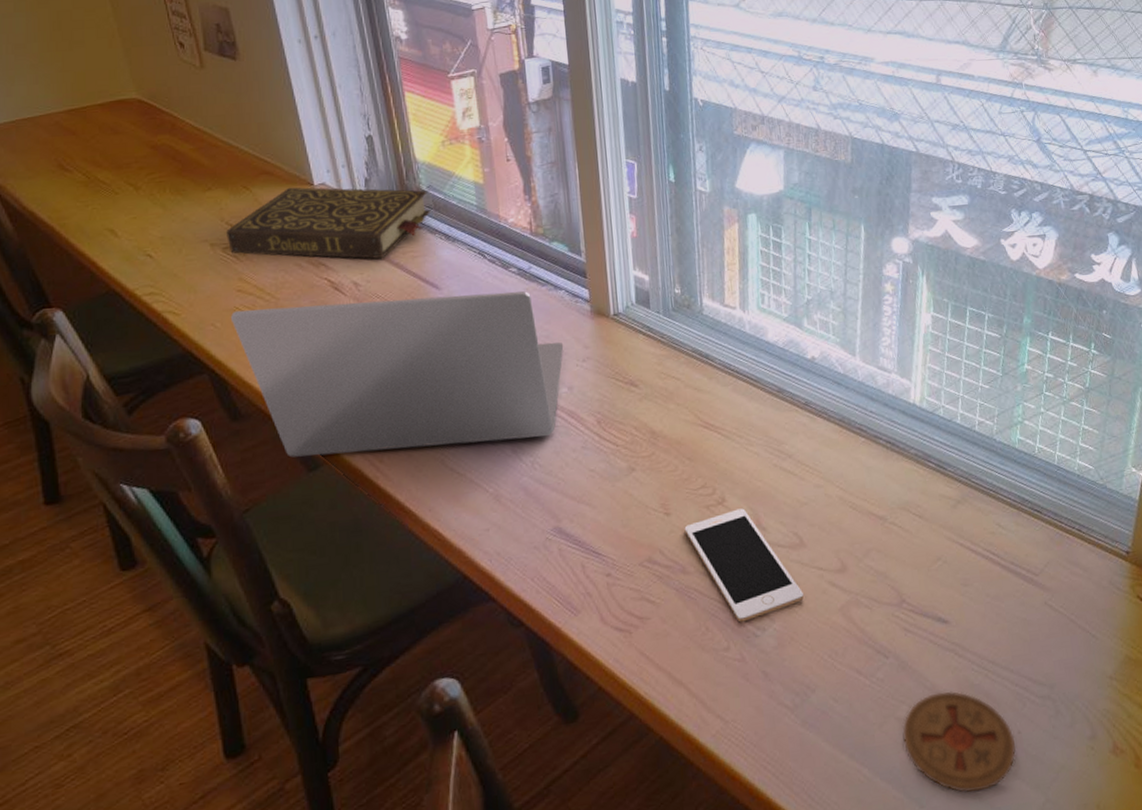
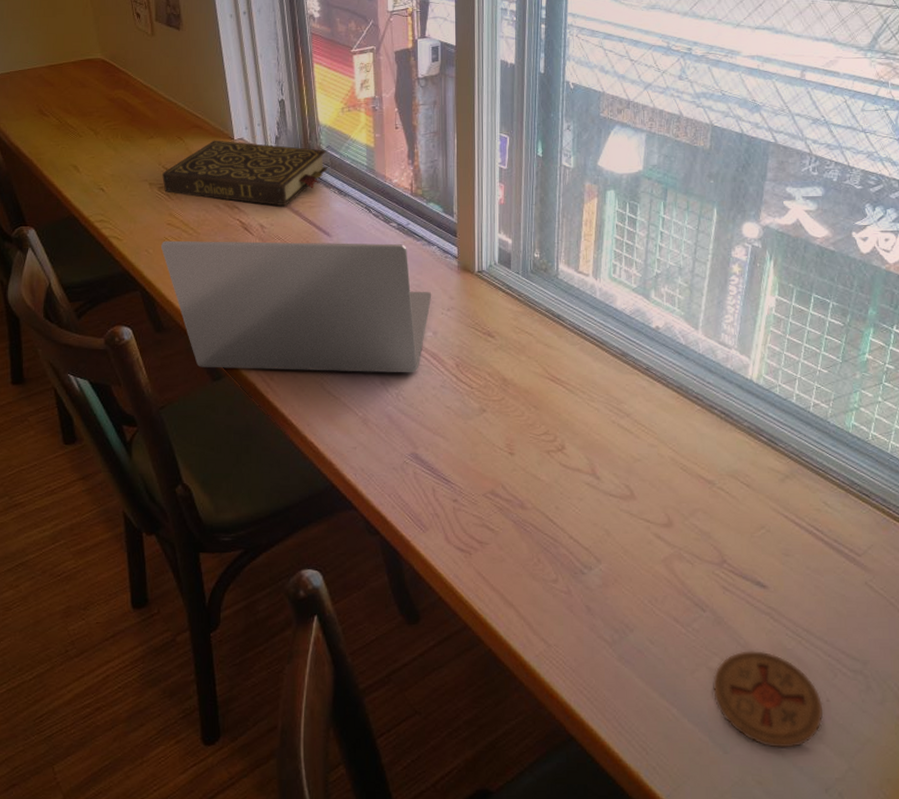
cell phone: present [684,508,804,623] -> none [525,457,630,559]

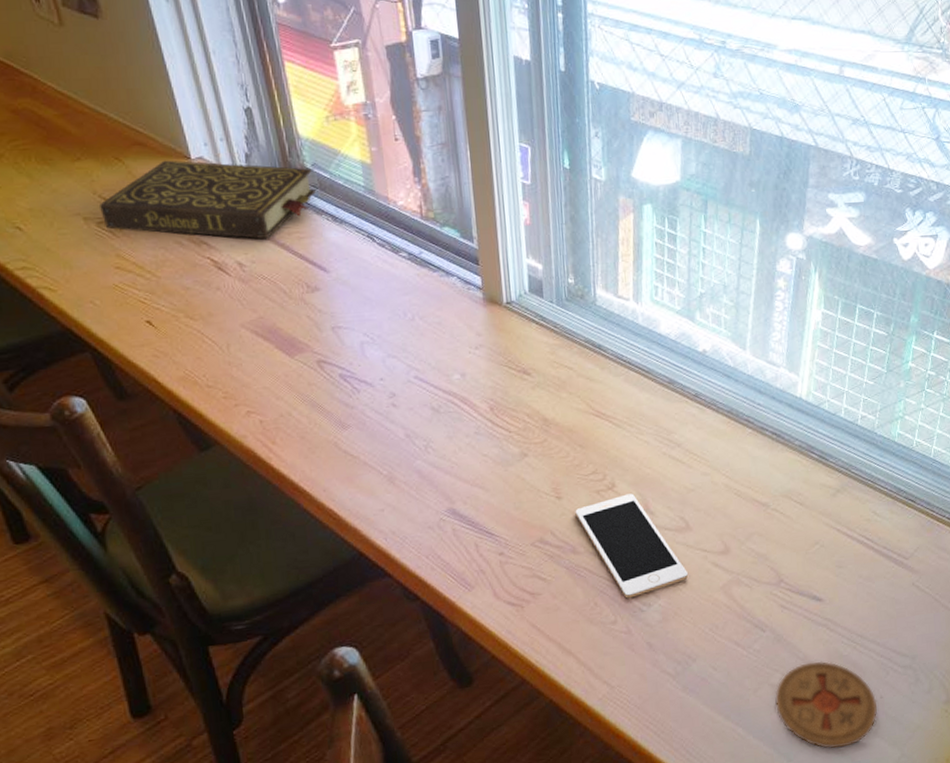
laptop: present [160,240,432,373] -> none [109,276,456,437]
cell phone: none [525,457,630,559] -> present [575,493,688,599]

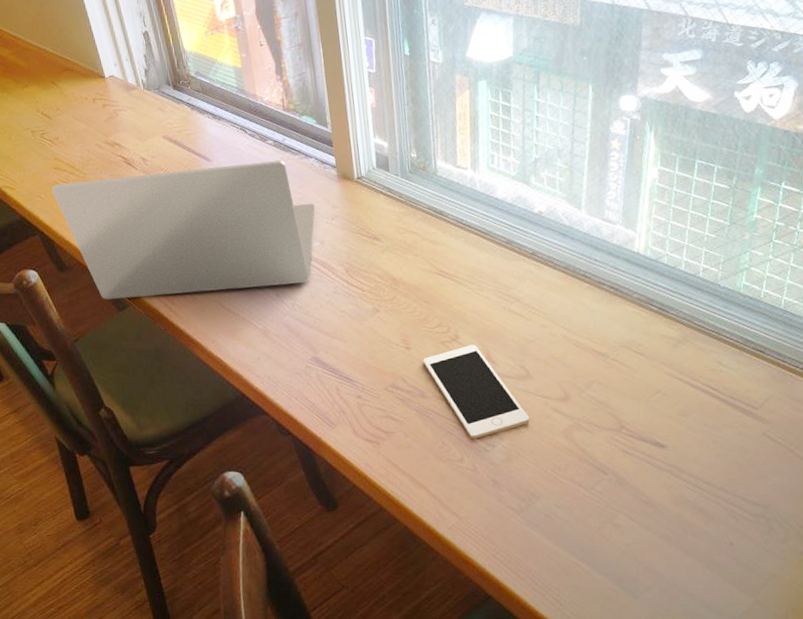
book: present [100,160,316,239] -> none [42,76,199,139]
laptop: none [109,276,456,437] -> present [51,160,315,300]
coaster: present [775,660,878,749] -> none [619,505,728,590]

